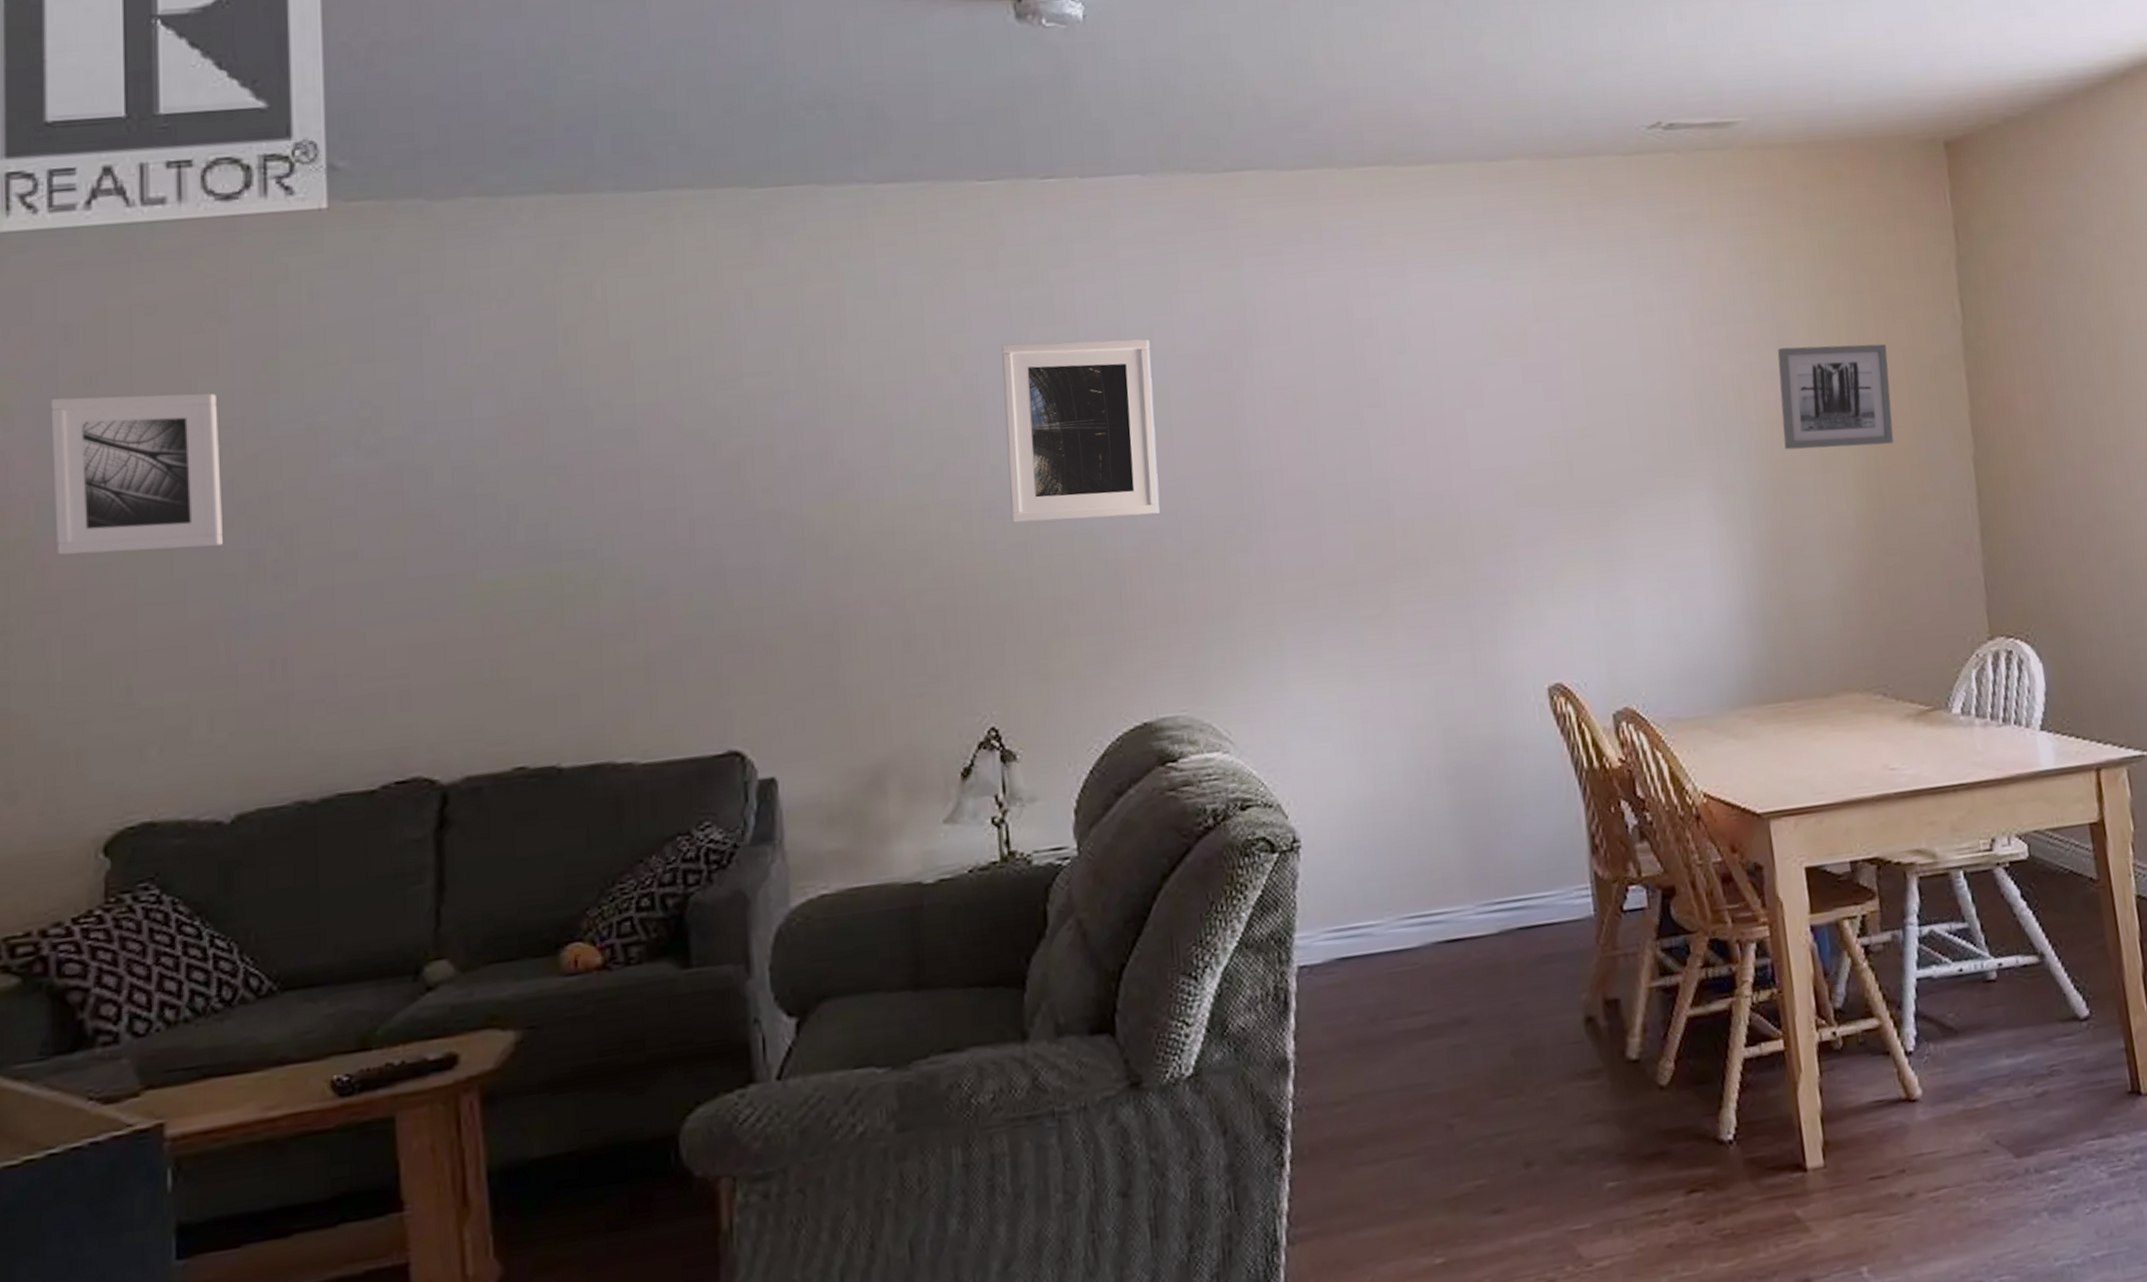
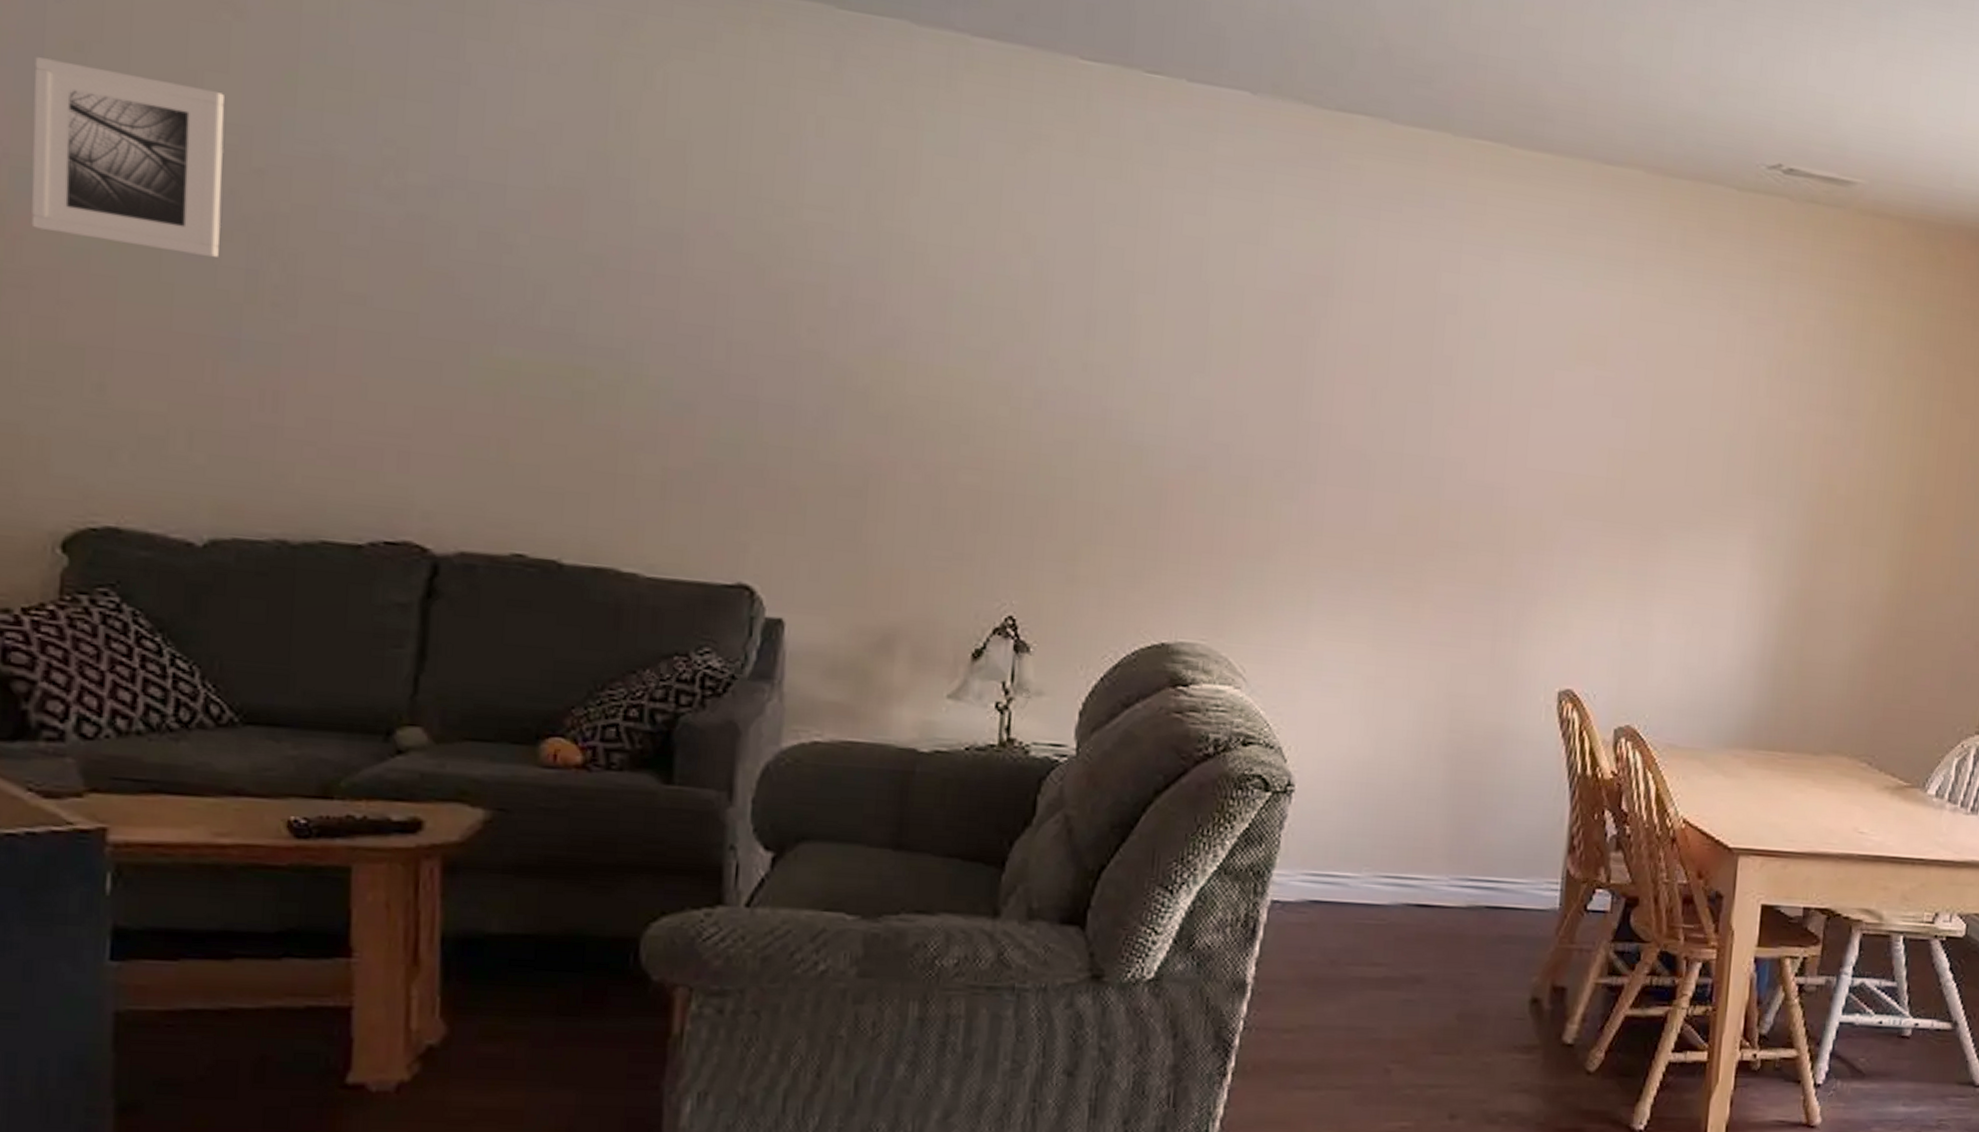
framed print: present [1001,339,1160,523] -> none [1061,235,1231,442]
wall art: present [1777,344,1894,450] -> none [1830,416,1947,533]

